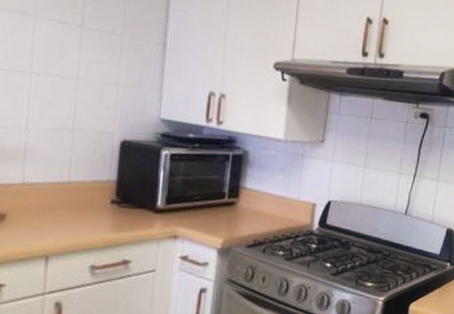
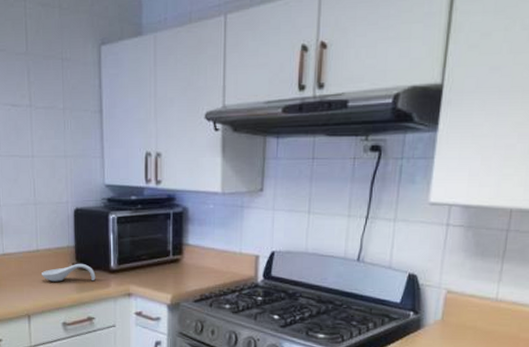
spoon rest: none [70,199,138,221] -> present [42,263,96,282]

